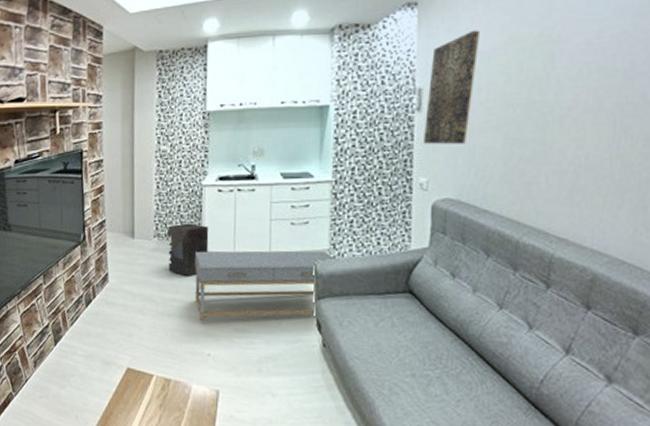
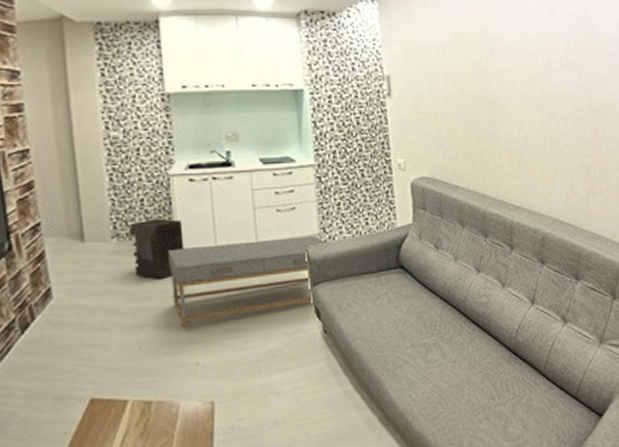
wall art: present [424,30,481,144] -> none [395,25,434,127]

